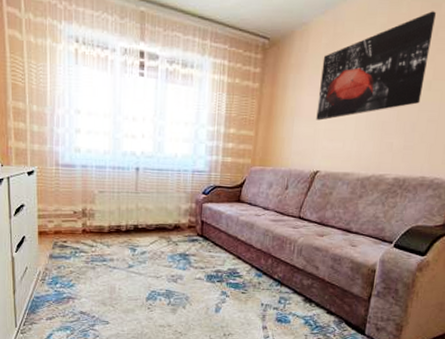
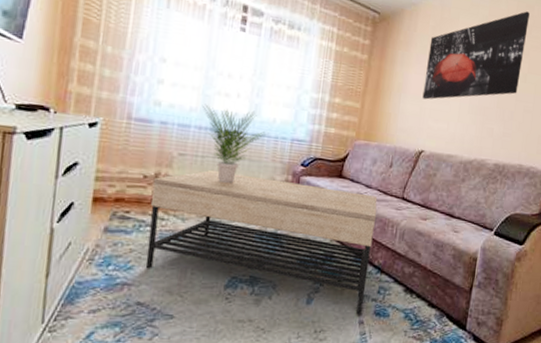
coffee table: none [81,203,275,322] -> present [145,169,378,315]
potted plant: none [114,146,172,214] -> present [203,104,269,184]

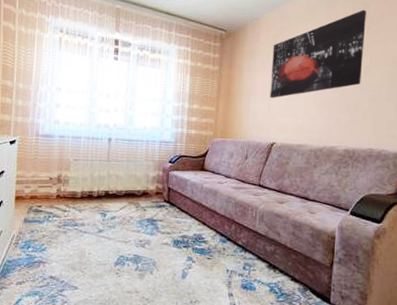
coffee table: present [145,169,378,315] -> none [54,170,237,289]
potted plant: present [203,104,269,184] -> none [89,119,141,181]

